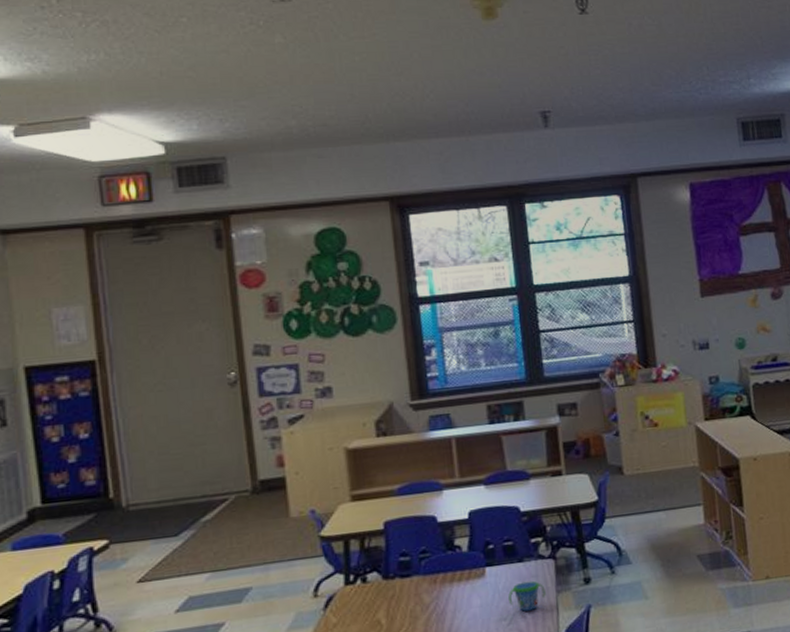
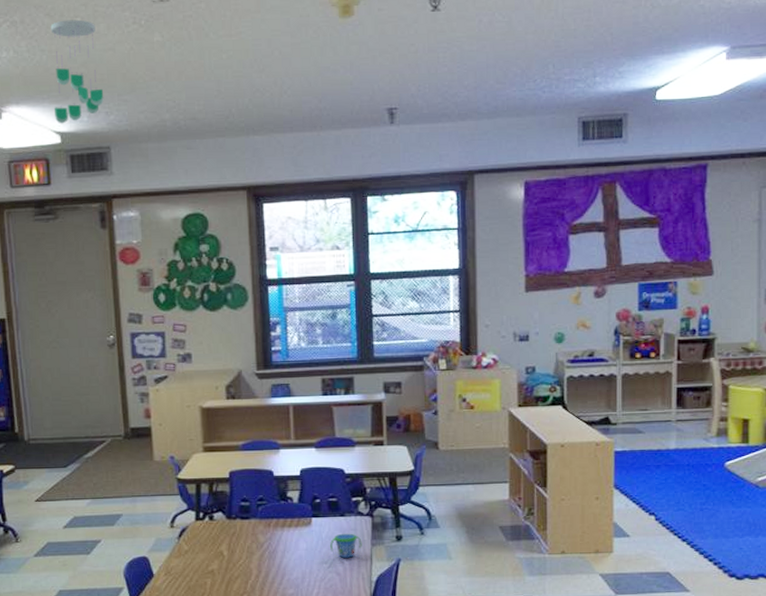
ceiling mobile: none [150,19,217,133] -> present [50,19,104,124]

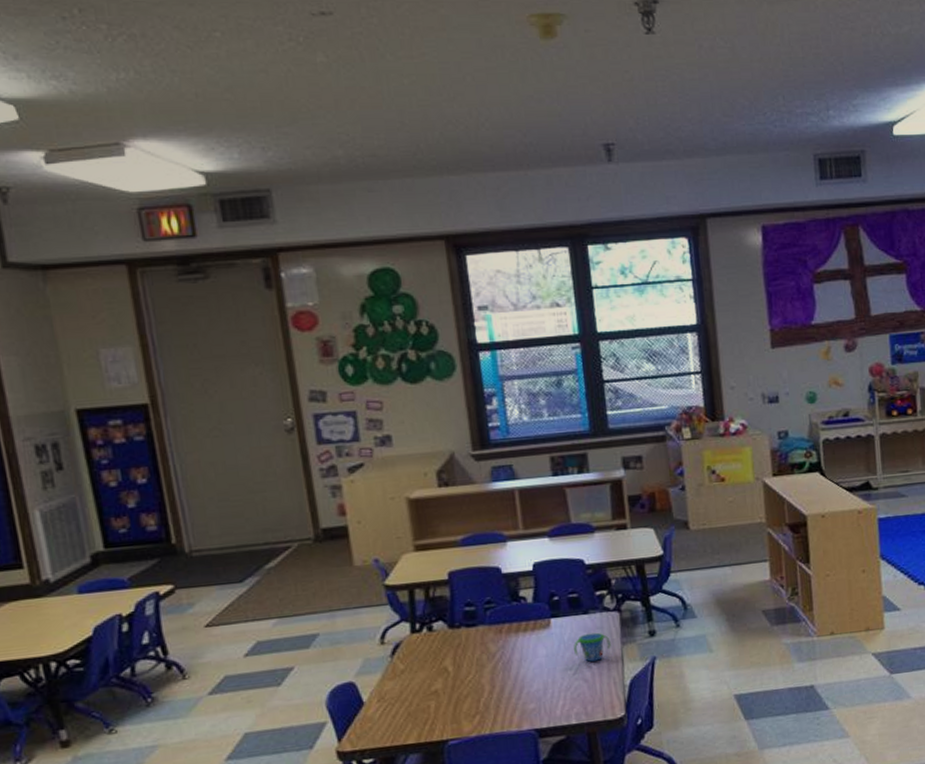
ceiling mobile: present [50,19,104,124] -> none [181,34,259,162]

